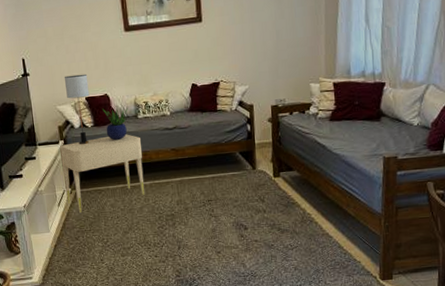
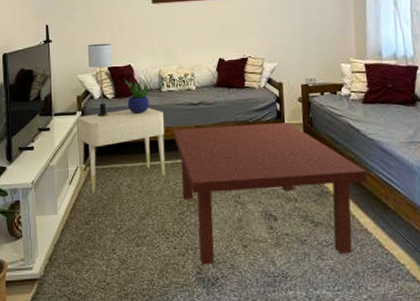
coffee table: none [150,142,331,269] -> present [173,122,368,265]

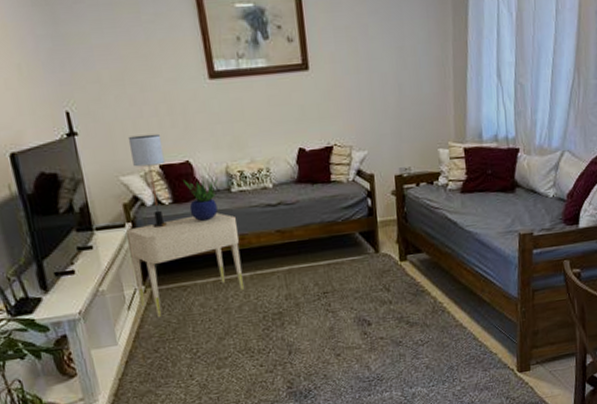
coffee table: present [173,122,368,265] -> none [249,219,464,379]

